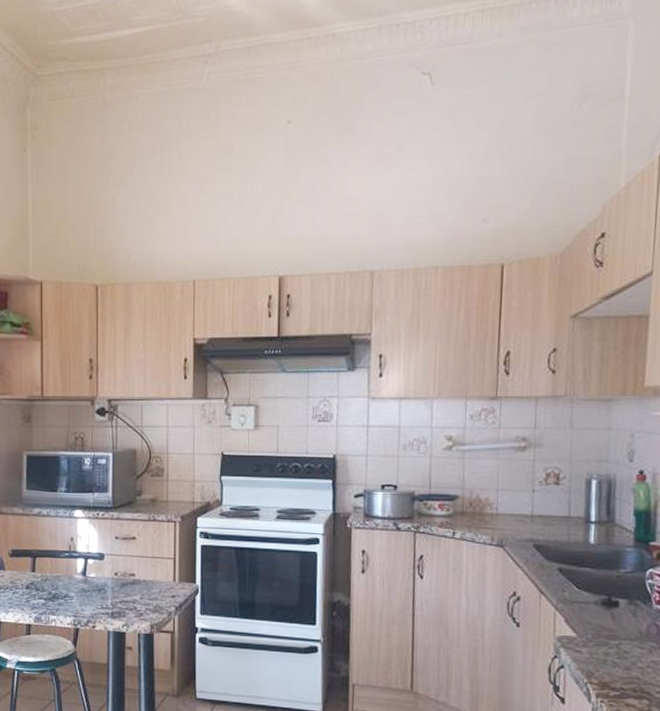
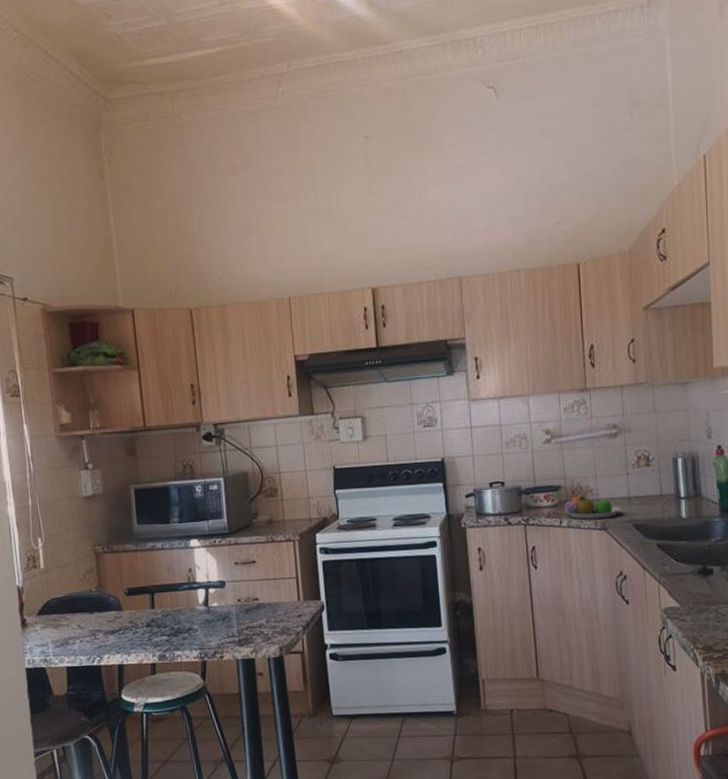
fruit bowl: none [459,508,522,534] -> present [564,496,621,520]

